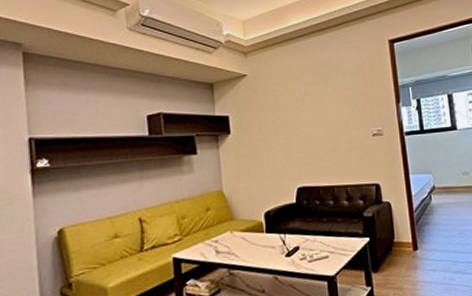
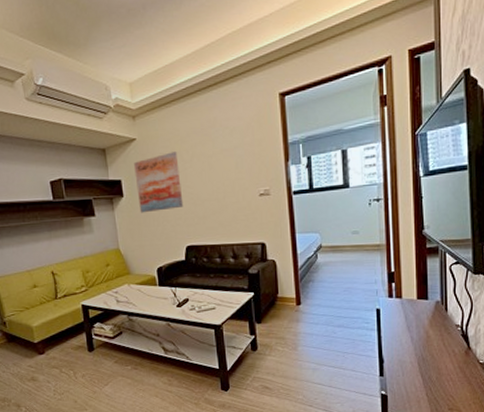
wall art: none [244,90,295,152] -> present [134,152,184,213]

